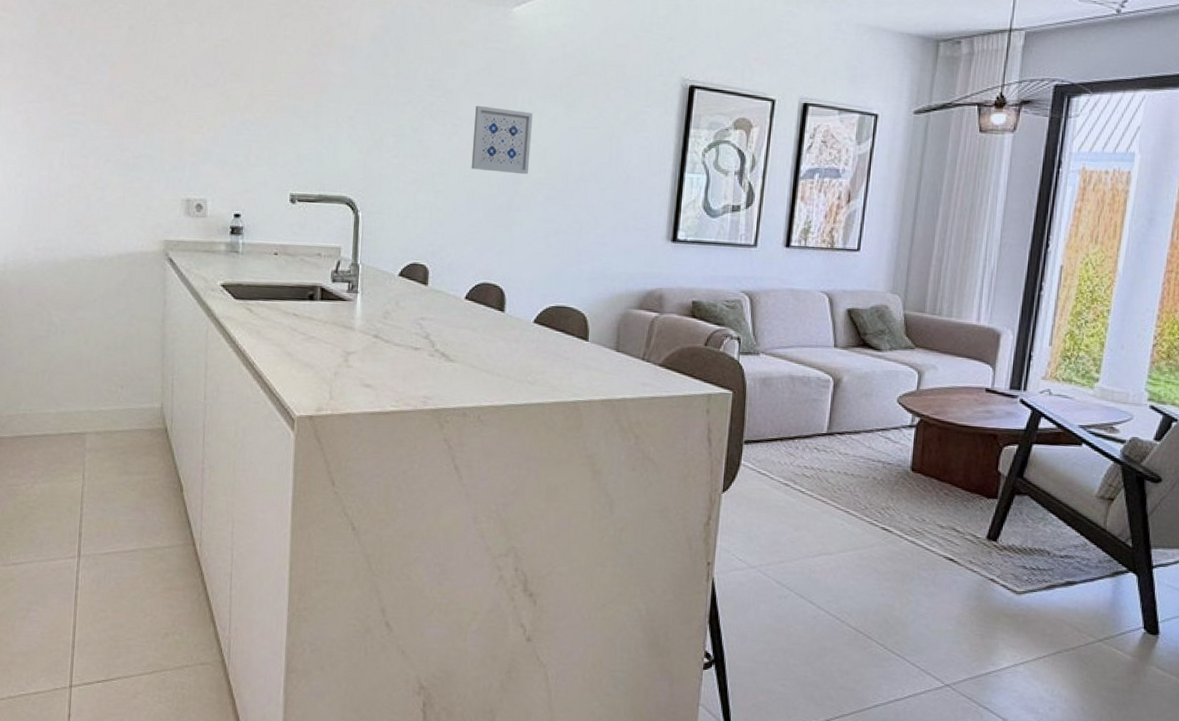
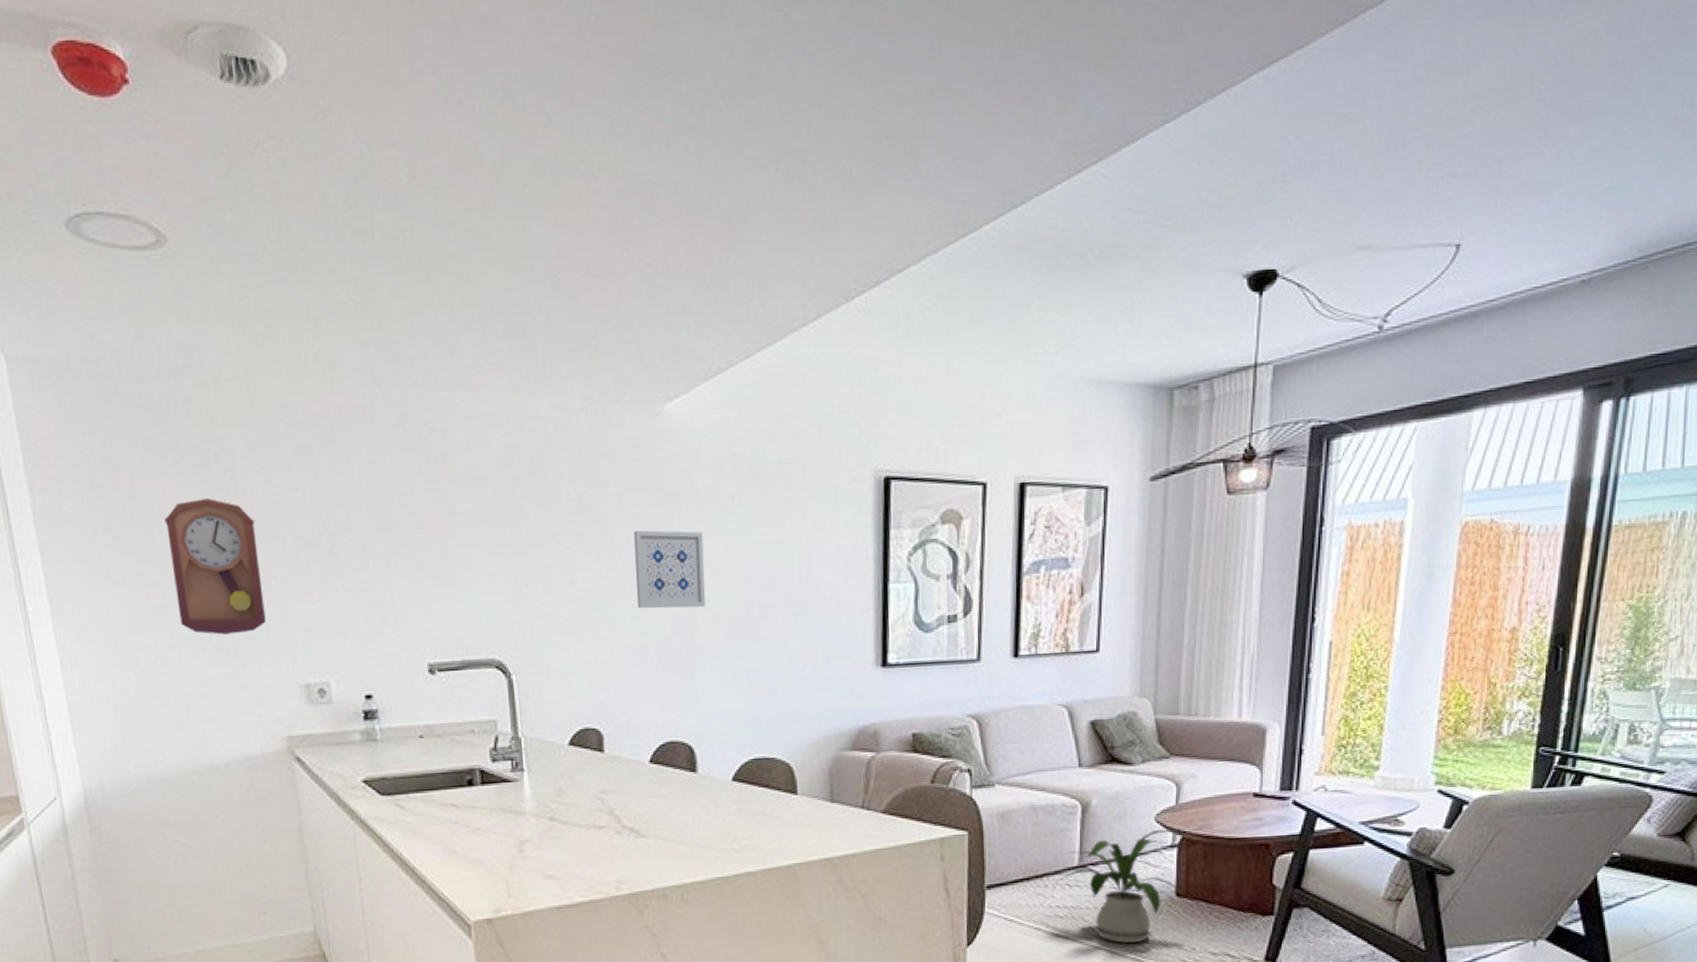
pendulum clock: none [92,39,167,151] -> present [164,497,266,635]
house plant: none [805,410,924,508] -> present [1055,829,1191,944]

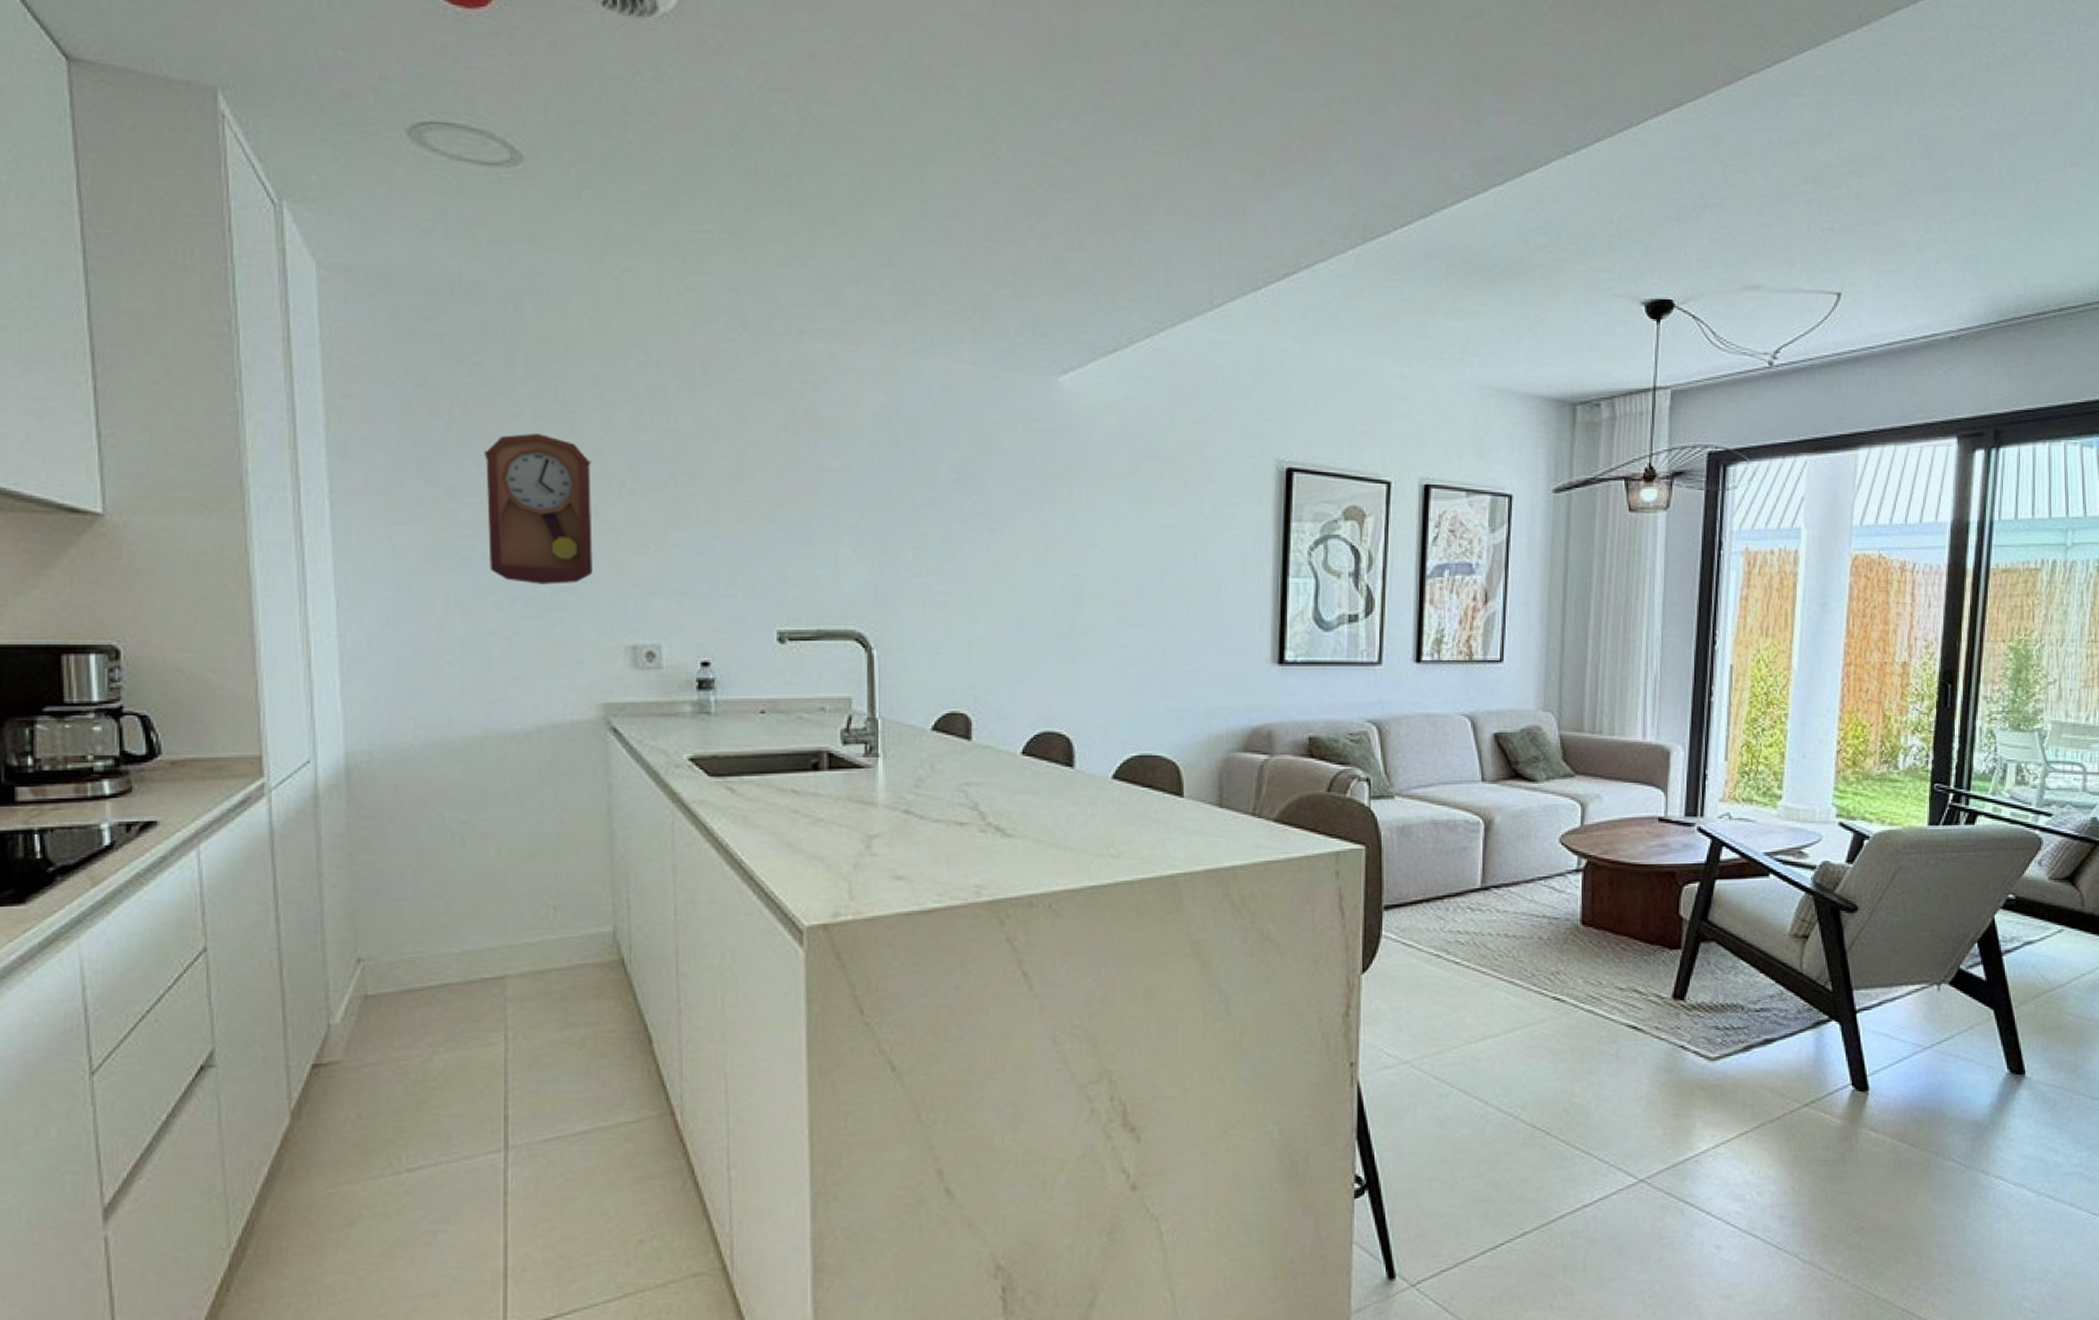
wall art: present [634,530,706,609] -> none [1018,503,1093,590]
house plant: present [1055,829,1191,944] -> none [1457,851,1597,975]

